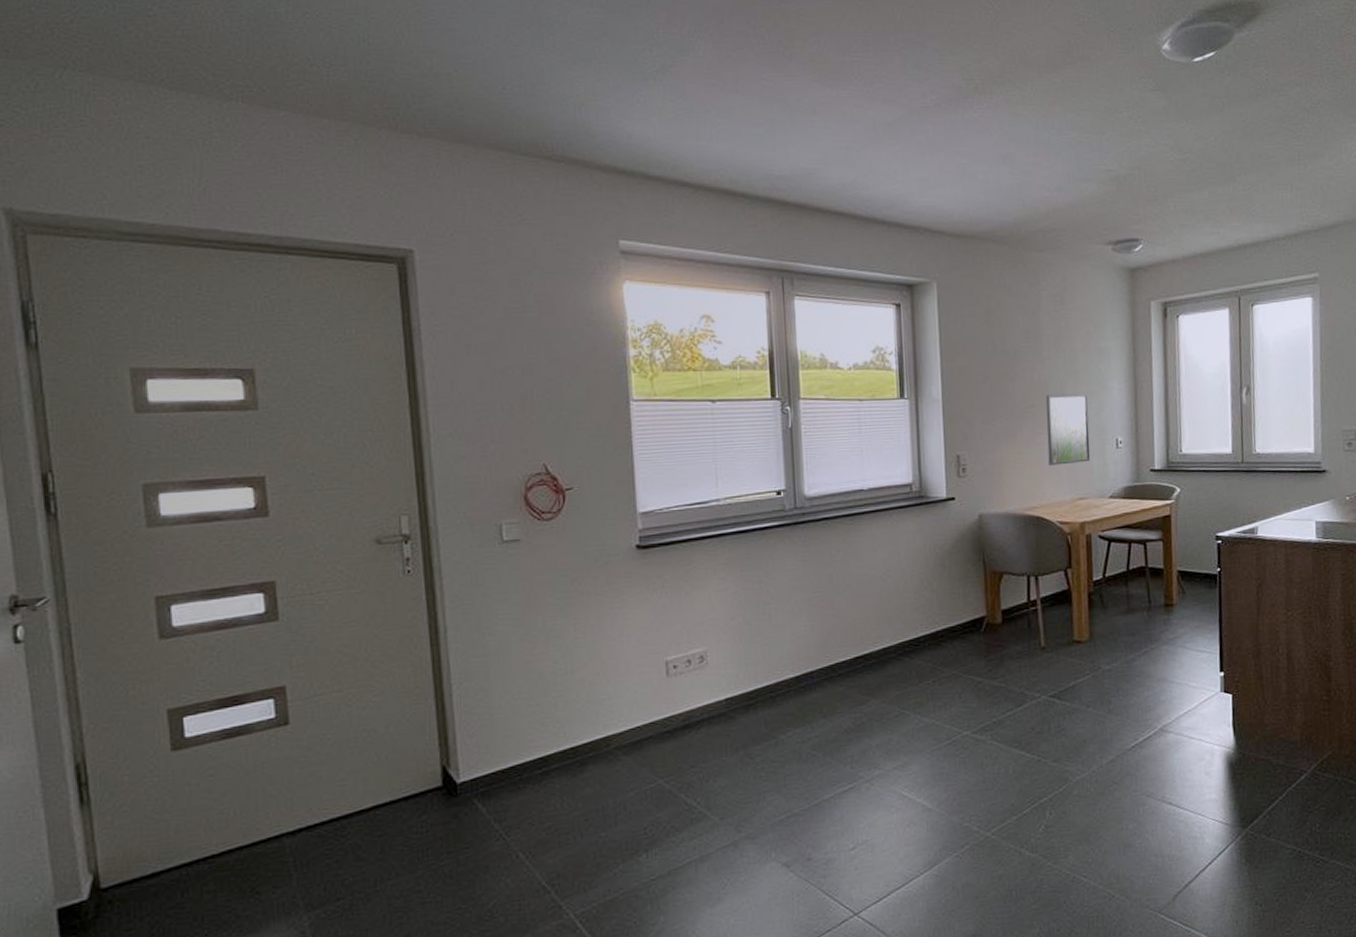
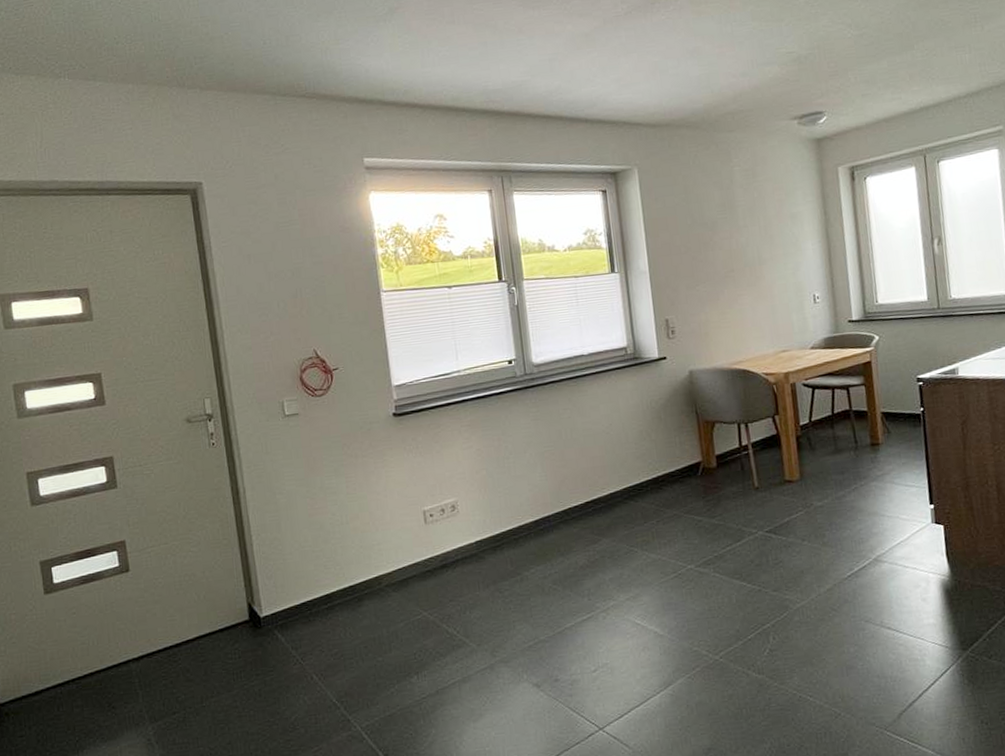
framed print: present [1046,394,1091,466] -> none [744,256,790,323]

